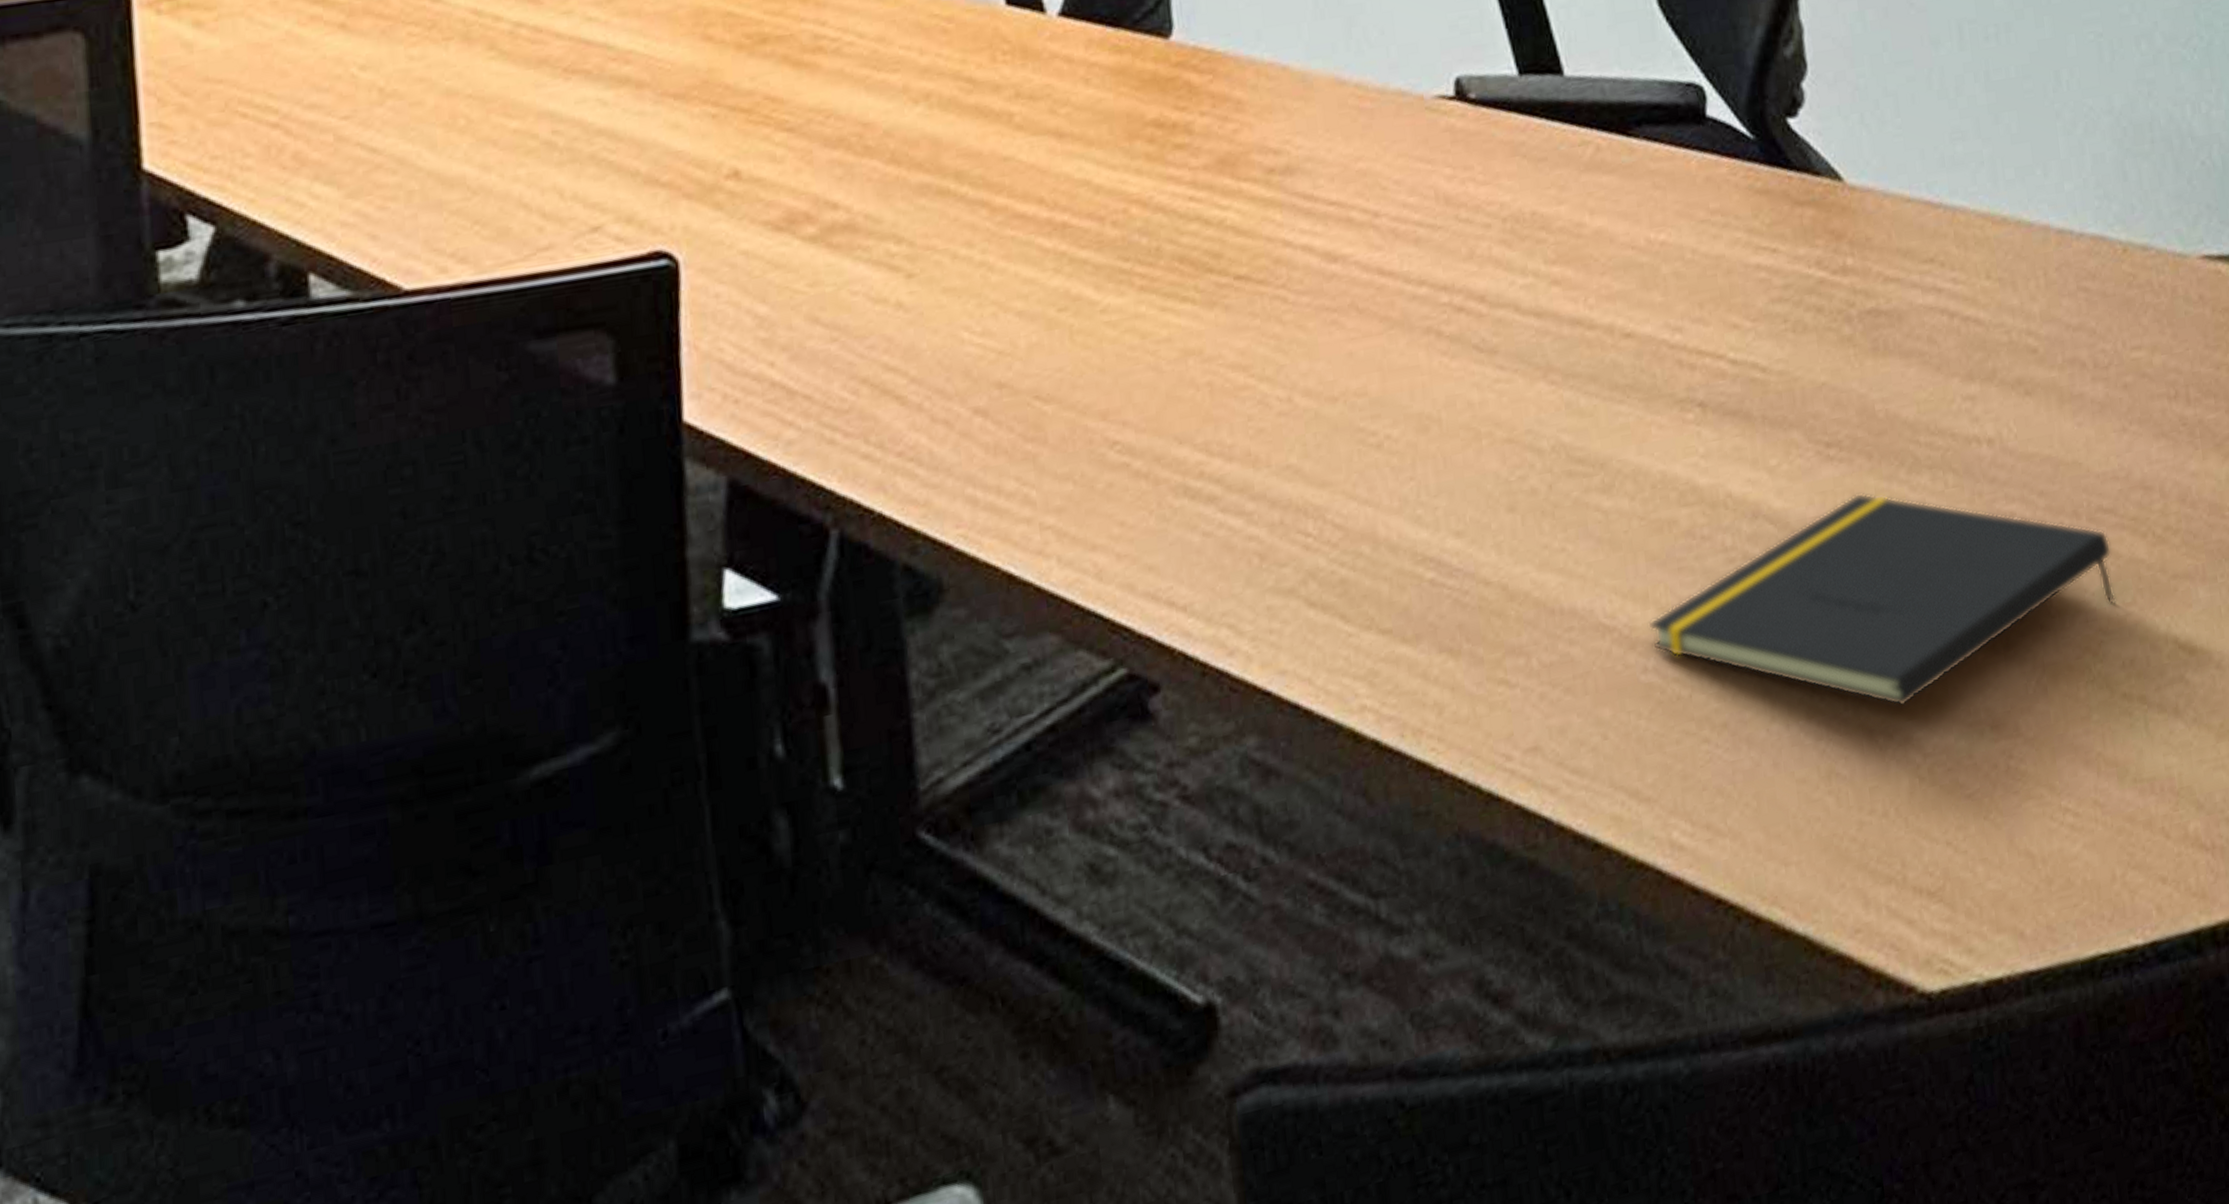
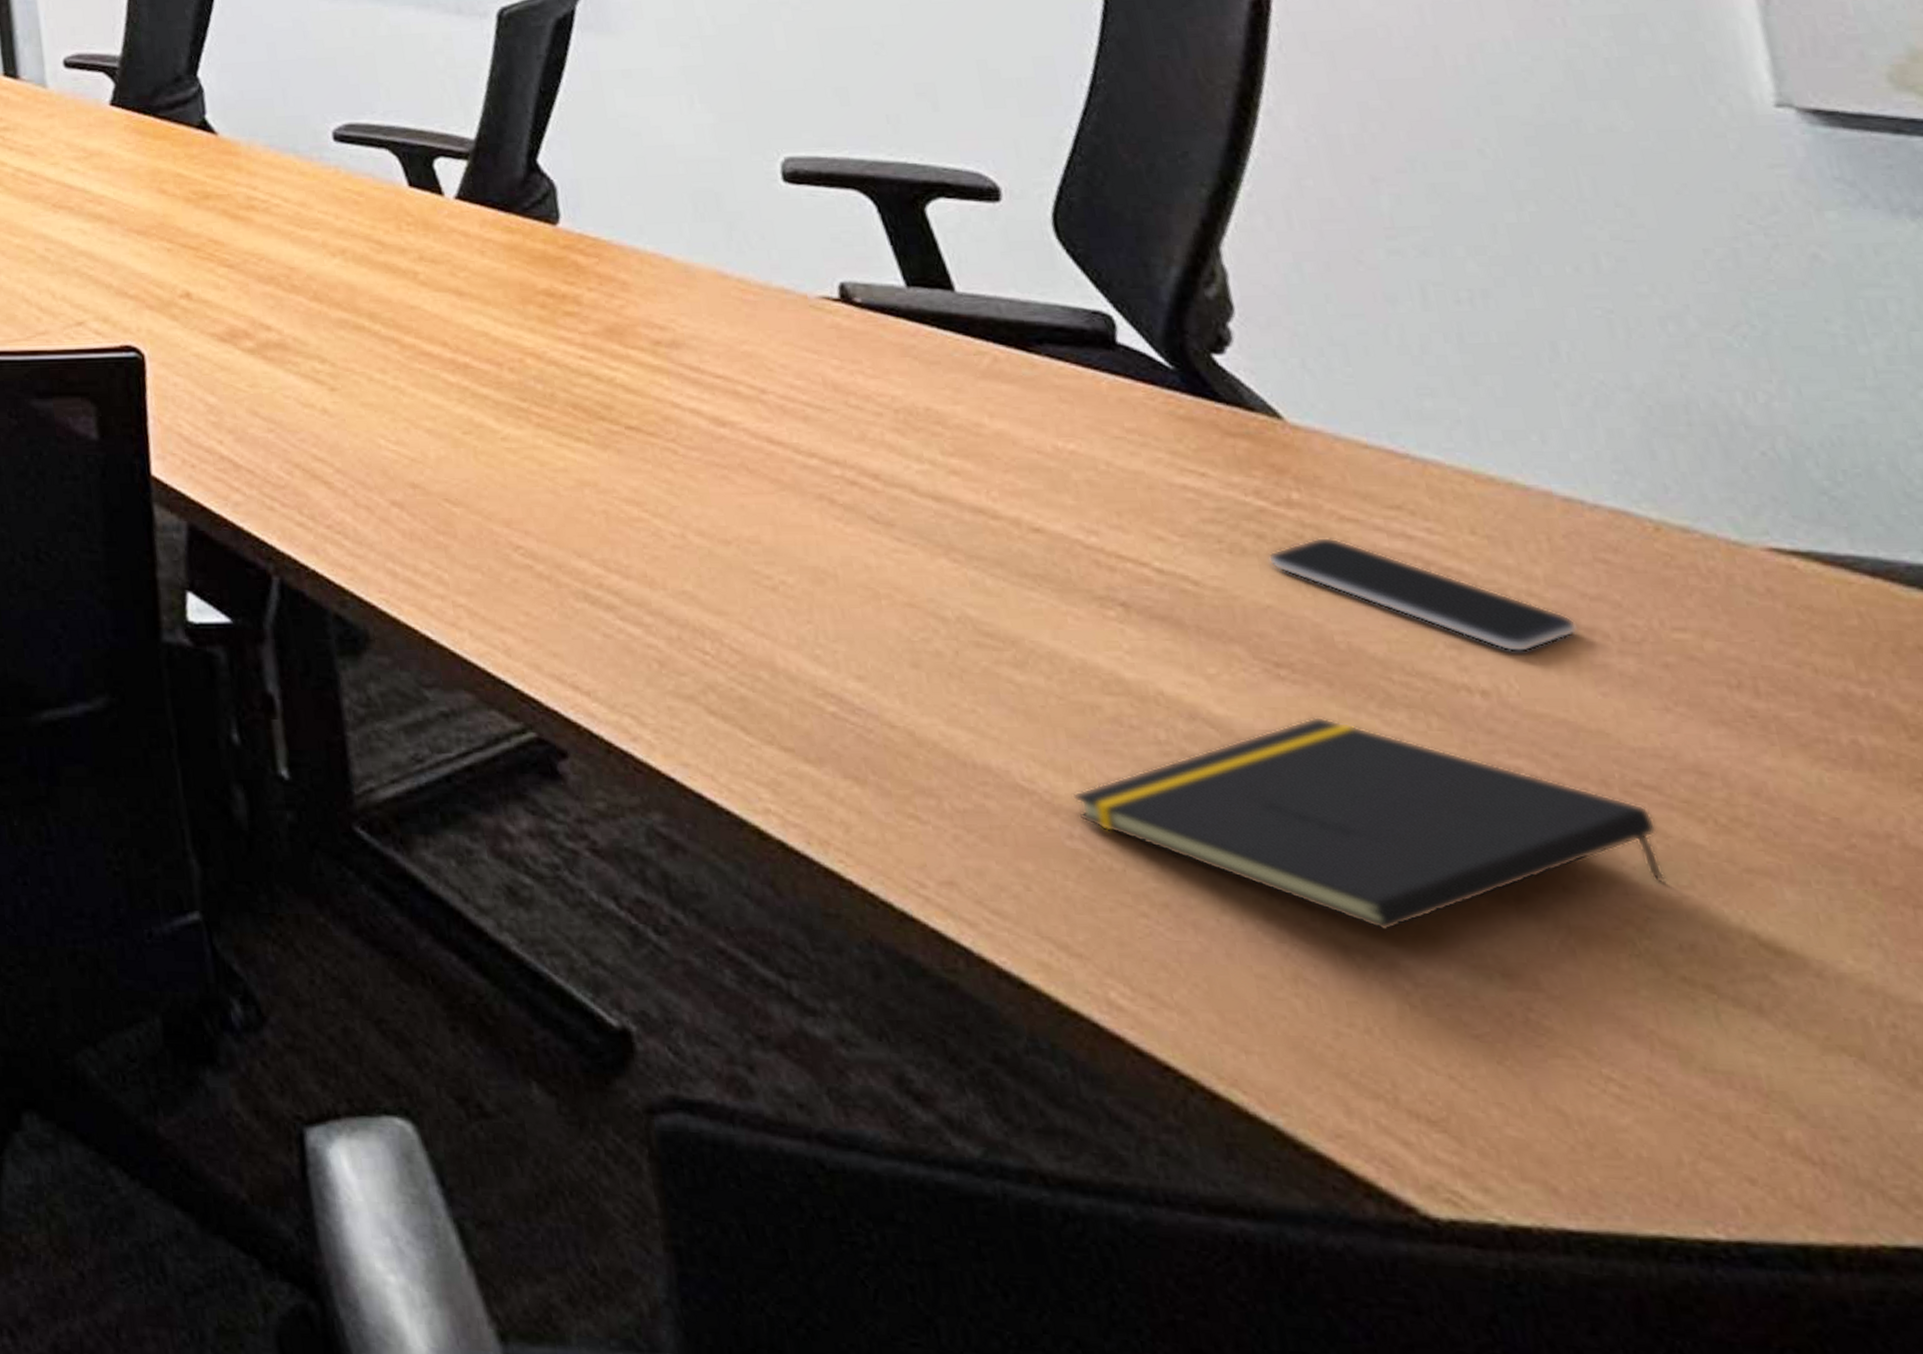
smartphone: none [1824,300,2063,396] -> present [1267,536,1579,653]

